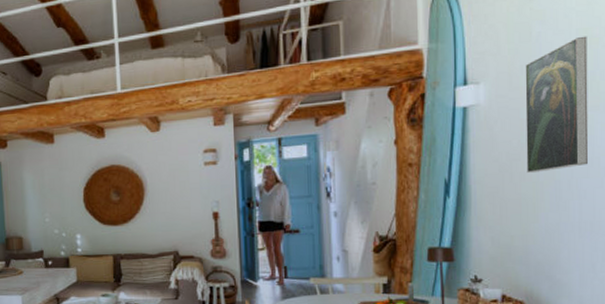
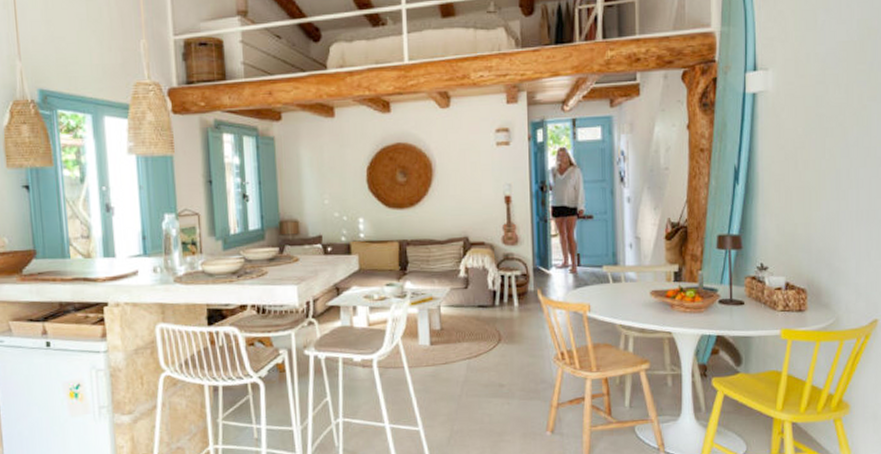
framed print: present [525,36,589,174] -> none [810,26,867,162]

